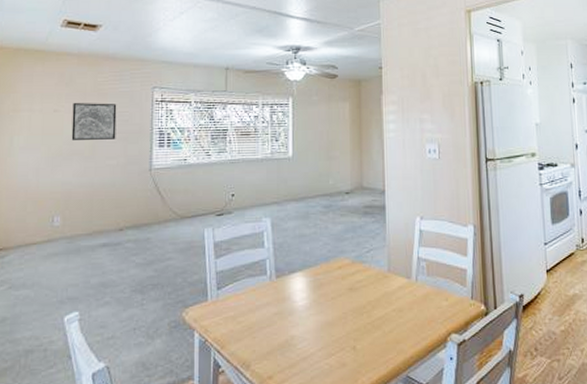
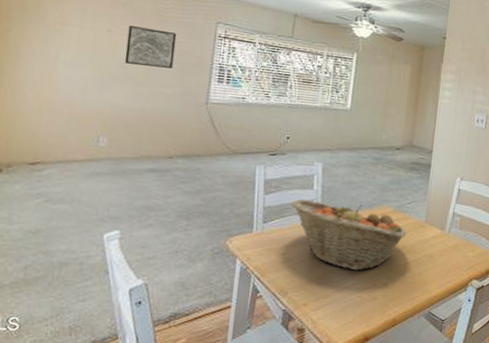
fruit basket: none [243,258,370,334] -> present [291,199,407,271]

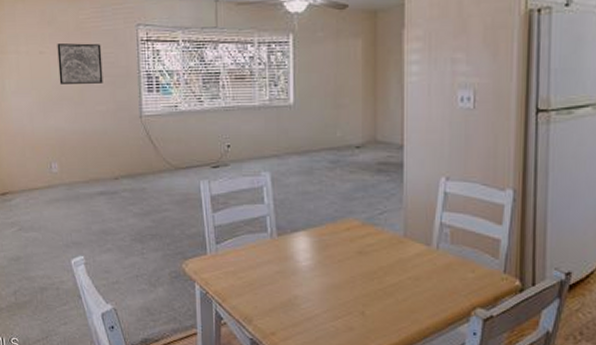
fruit basket: present [291,199,407,271] -> none [242,216,382,297]

